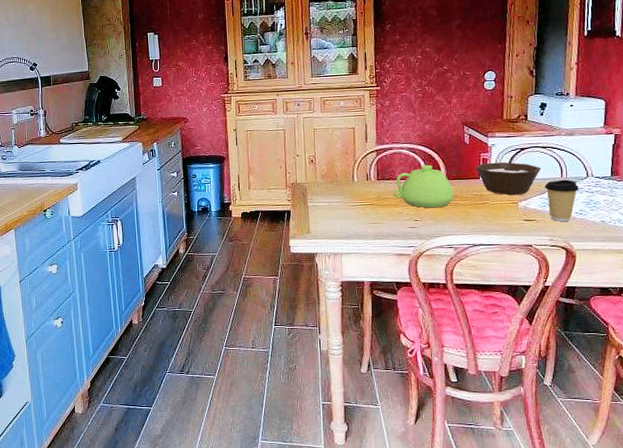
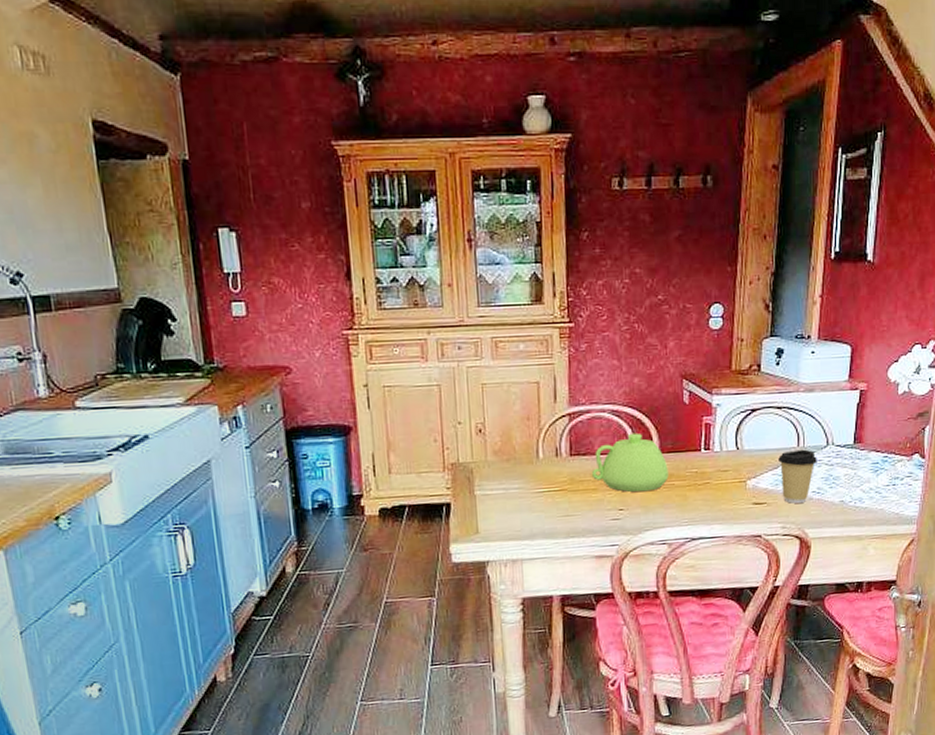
bowl: present [476,162,541,195] -> none [696,427,775,471]

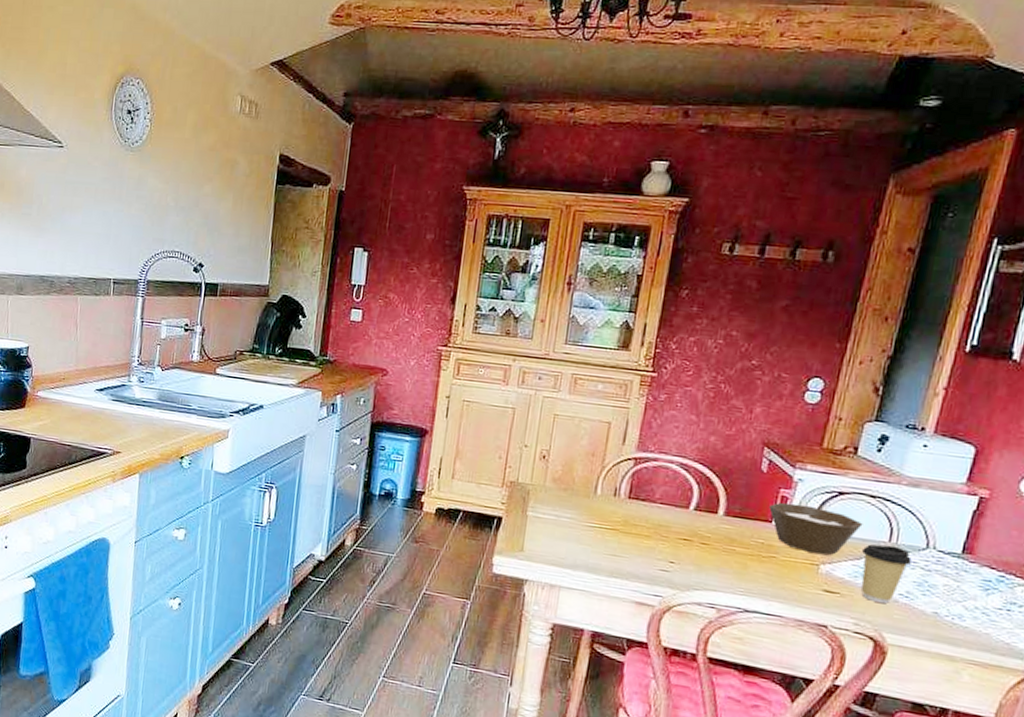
teapot: present [592,432,669,493] -> none [648,489,732,552]
bowl: none [696,427,775,471] -> present [769,502,863,555]

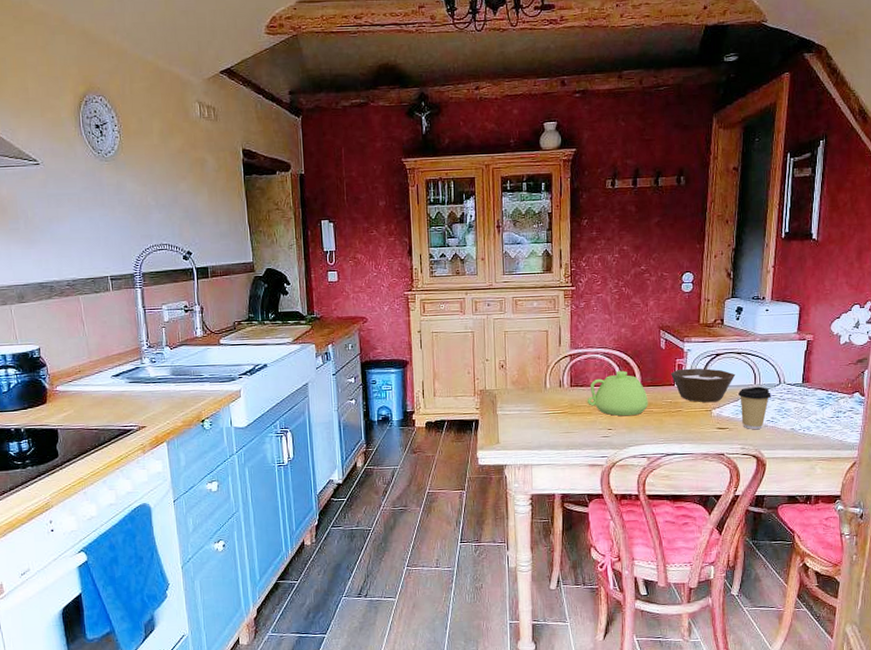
teapot: none [648,489,732,552] -> present [588,370,648,416]

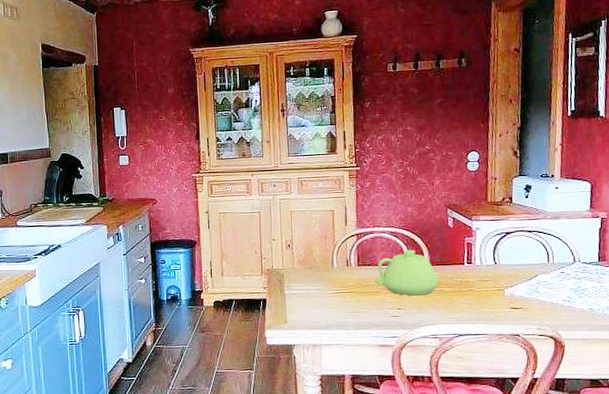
bowl: present [671,368,736,402] -> none [460,246,528,281]
coffee cup: present [738,386,771,429] -> none [531,265,566,309]

